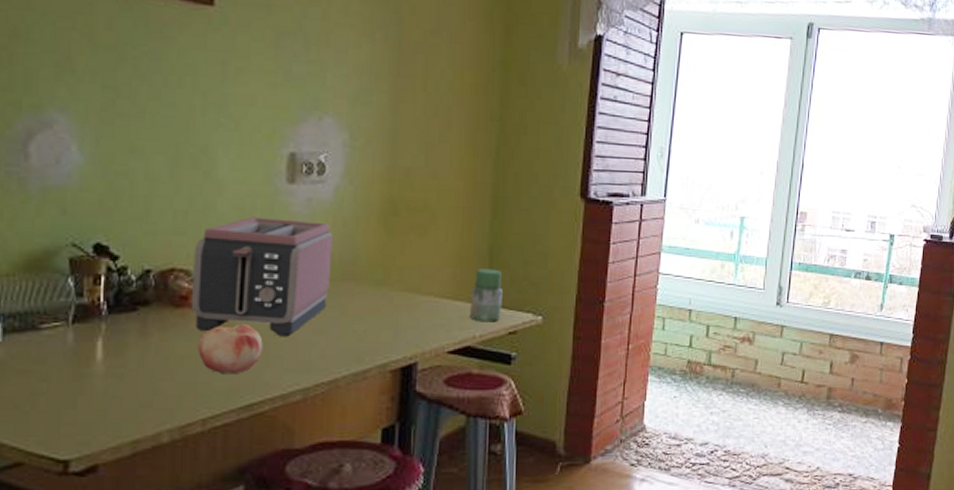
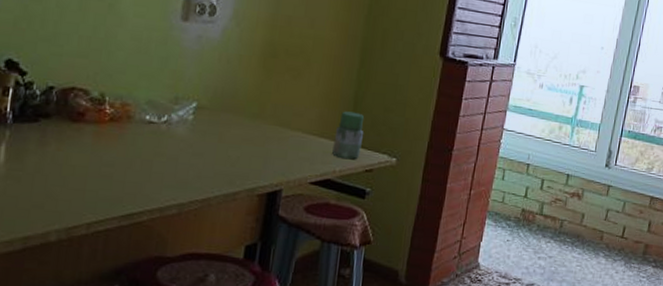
toaster: present [190,216,334,336] -> none [86,47,219,156]
fruit: present [198,324,263,375] -> none [89,141,147,186]

